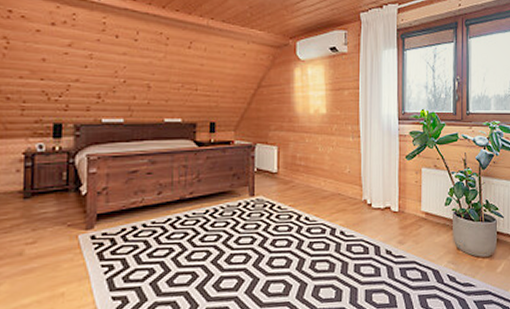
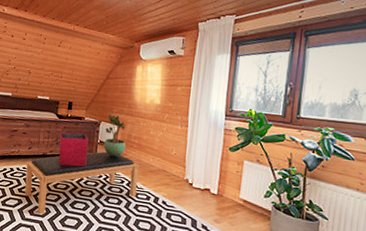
bench: none [156,181,310,283] -> present [24,151,139,215]
storage bin: none [202,162,242,210] -> present [59,132,89,167]
potted plant: none [262,133,291,187] -> present [103,114,126,157]

